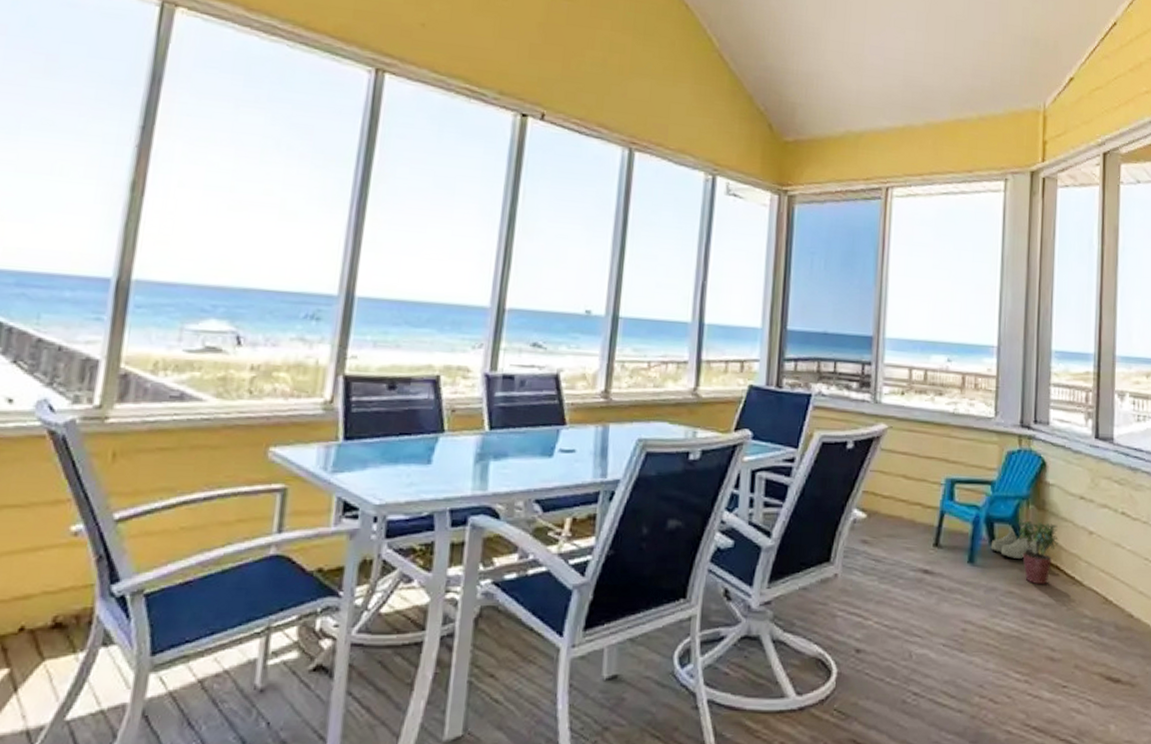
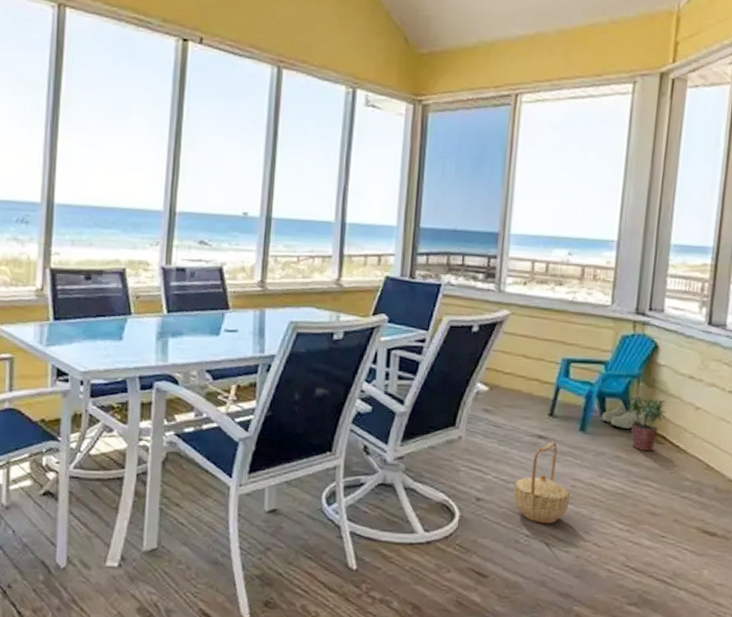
basket: none [898,577,961,677] -> present [513,441,570,524]

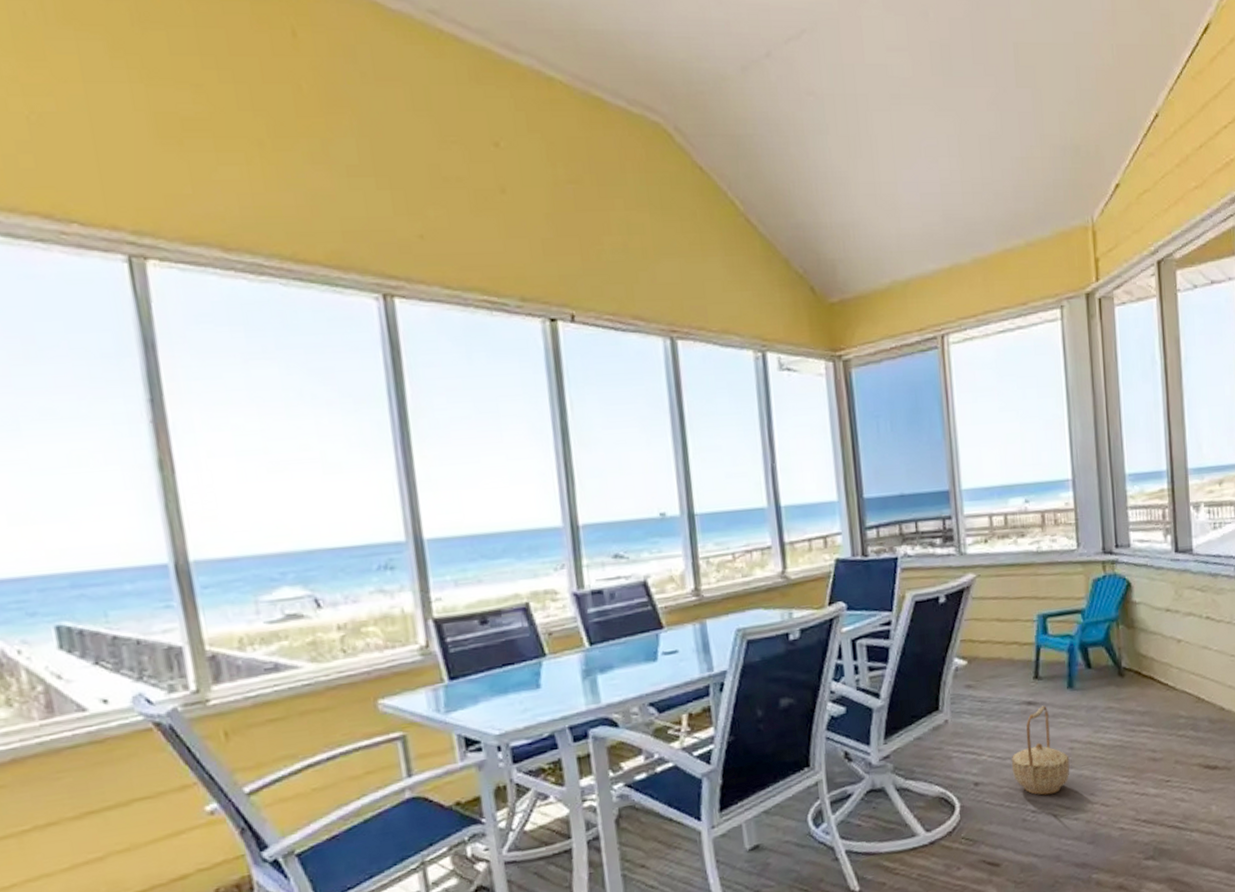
boots: present [601,394,646,429] -> none [1087,639,1131,677]
potted plant: present [629,396,666,452] -> none [1111,638,1150,697]

